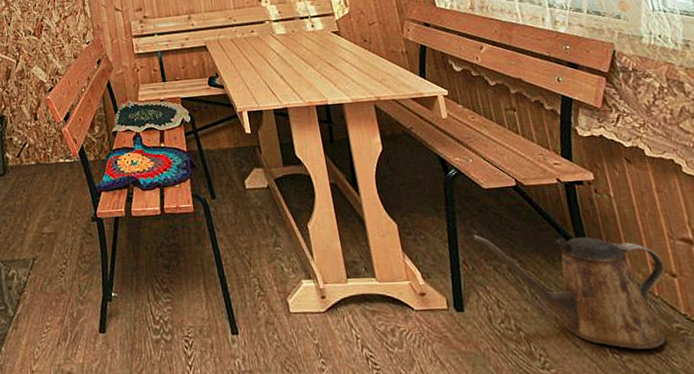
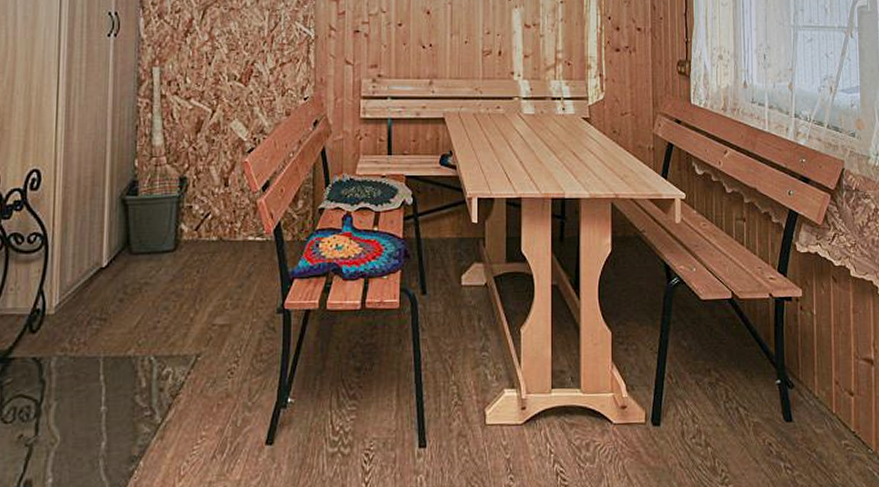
watering can: present [471,235,666,350] -> none [681,347,846,465]

